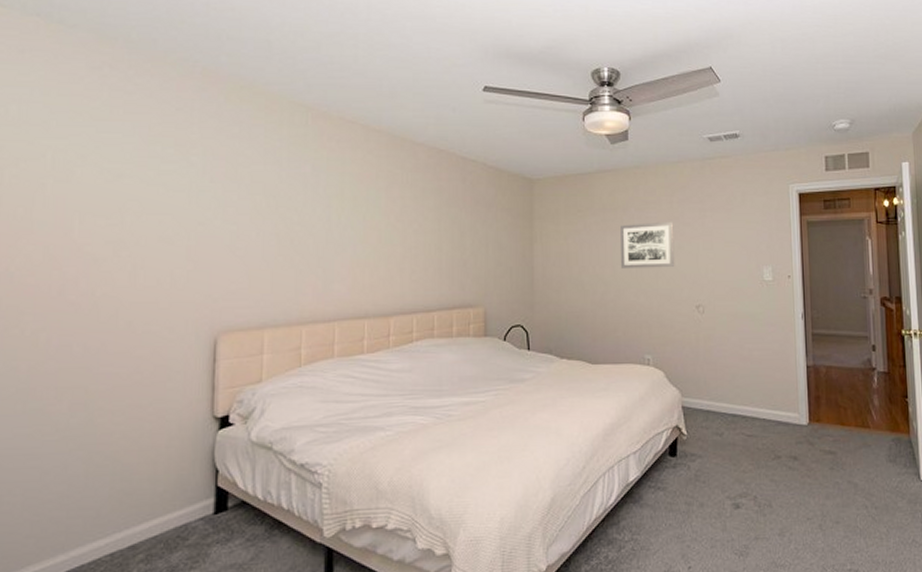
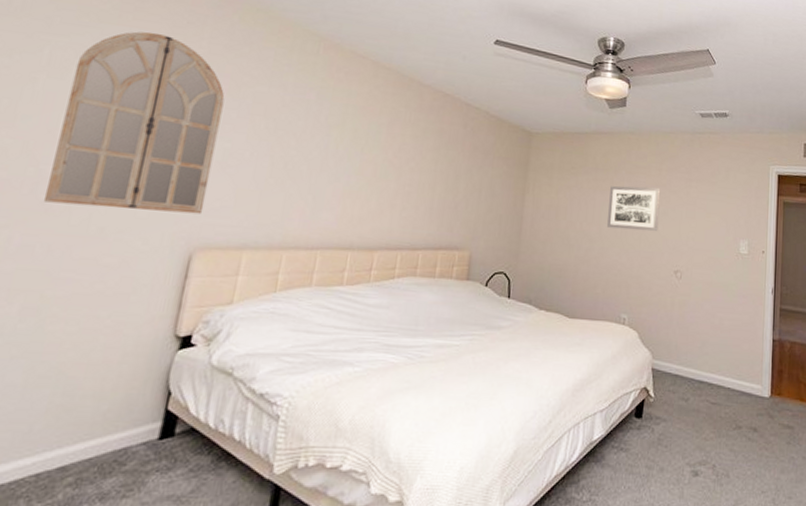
home mirror: none [71,124,223,303] -> present [43,31,225,214]

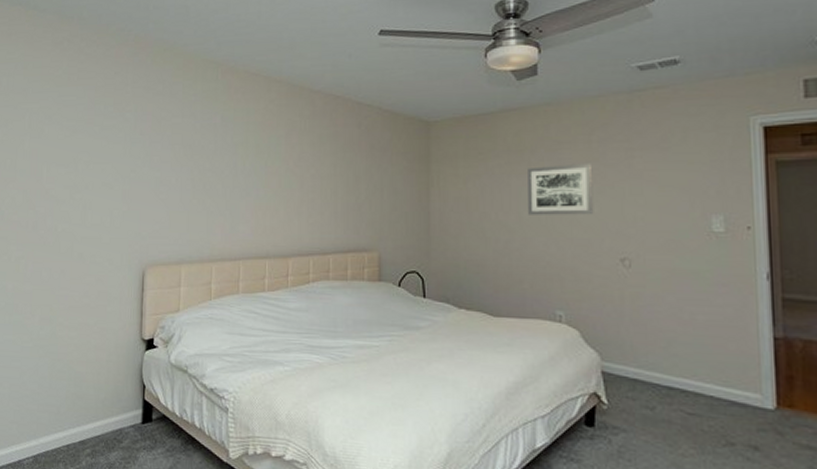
home mirror: present [43,31,225,214] -> none [41,87,150,237]

